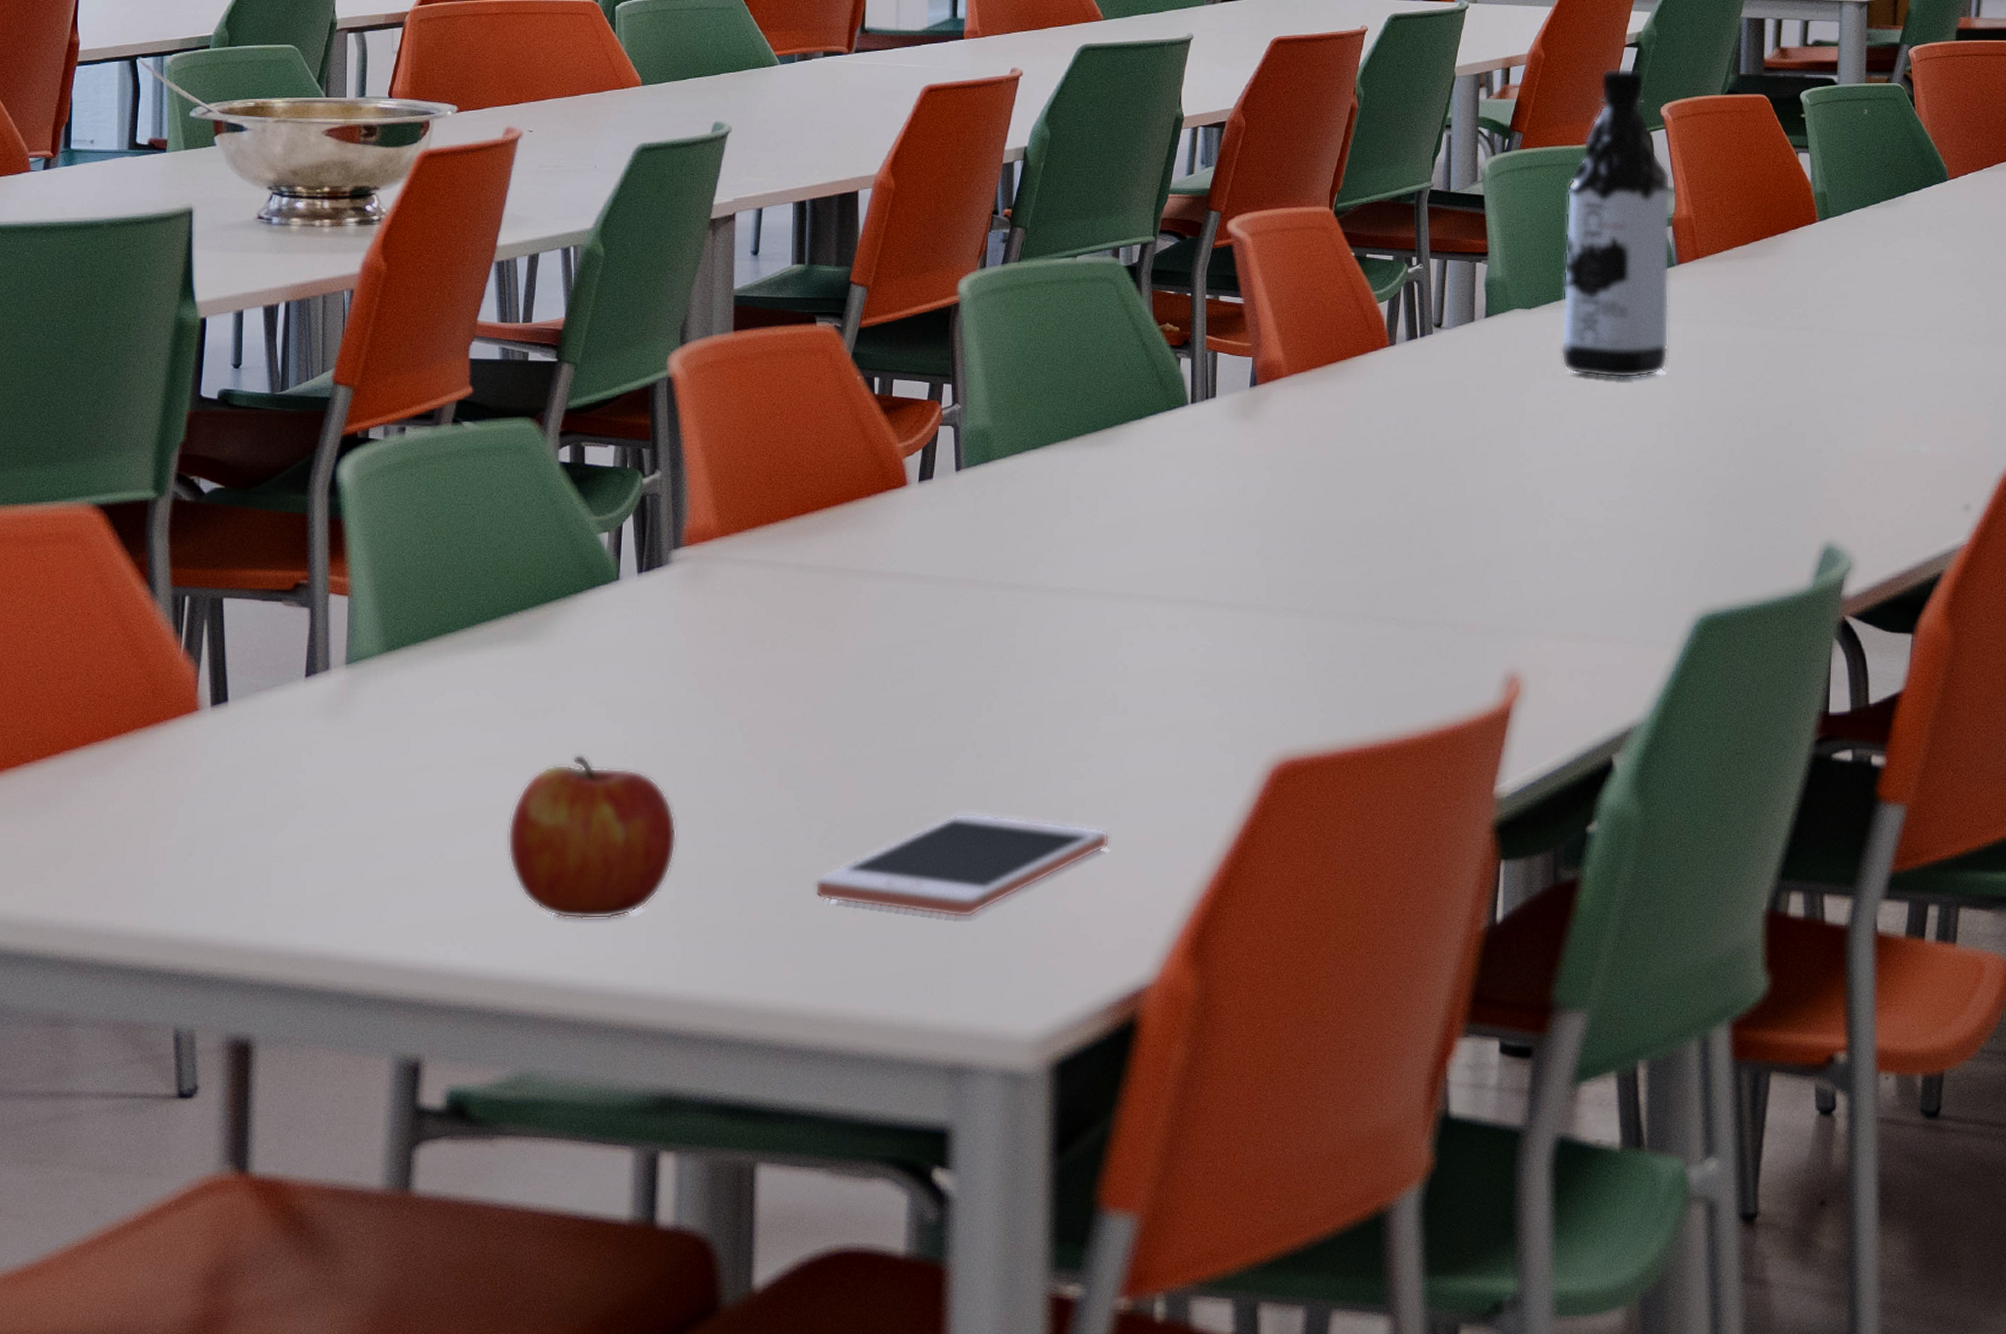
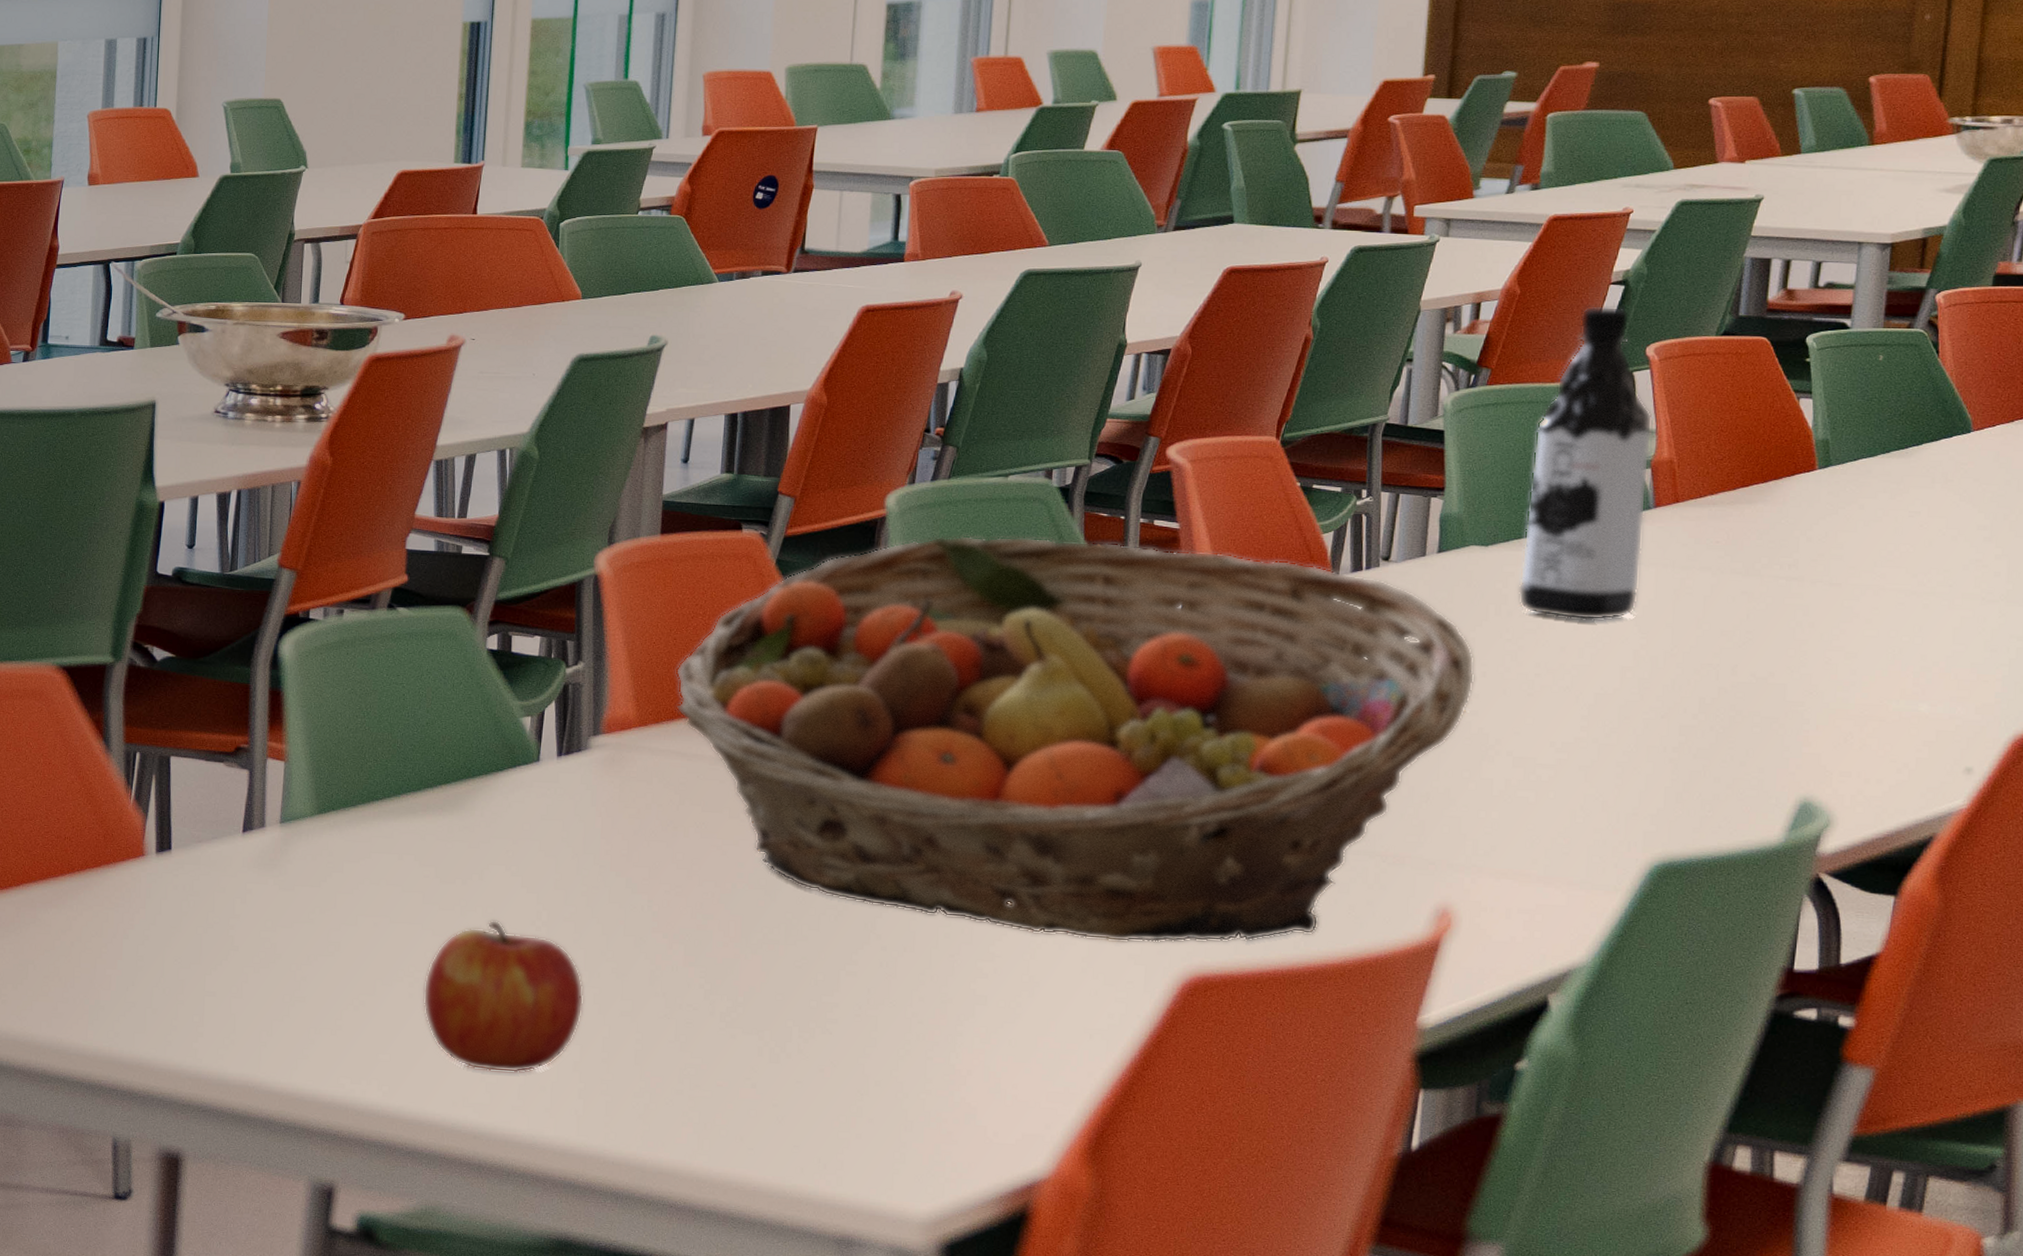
fruit basket: none [755,318,1527,732] -> present [675,535,1475,943]
cell phone: present [814,812,1110,918] -> none [714,1000,1012,1101]

